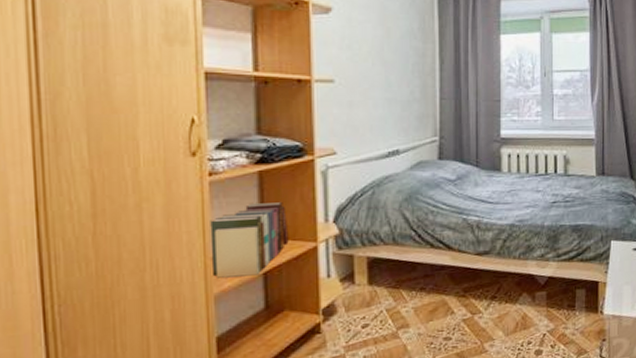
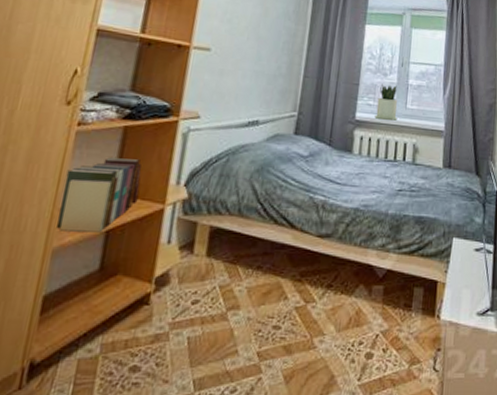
planter: none [520,97,545,135] -> present [374,83,398,122]

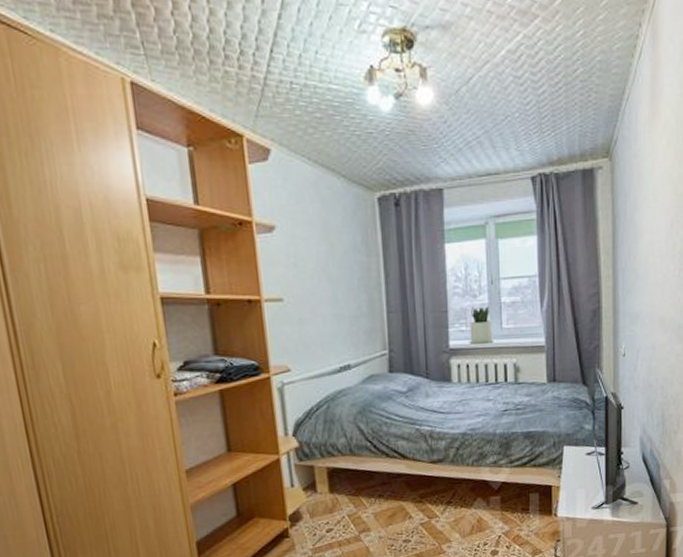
books: present [57,158,141,233] -> none [180,419,253,490]

